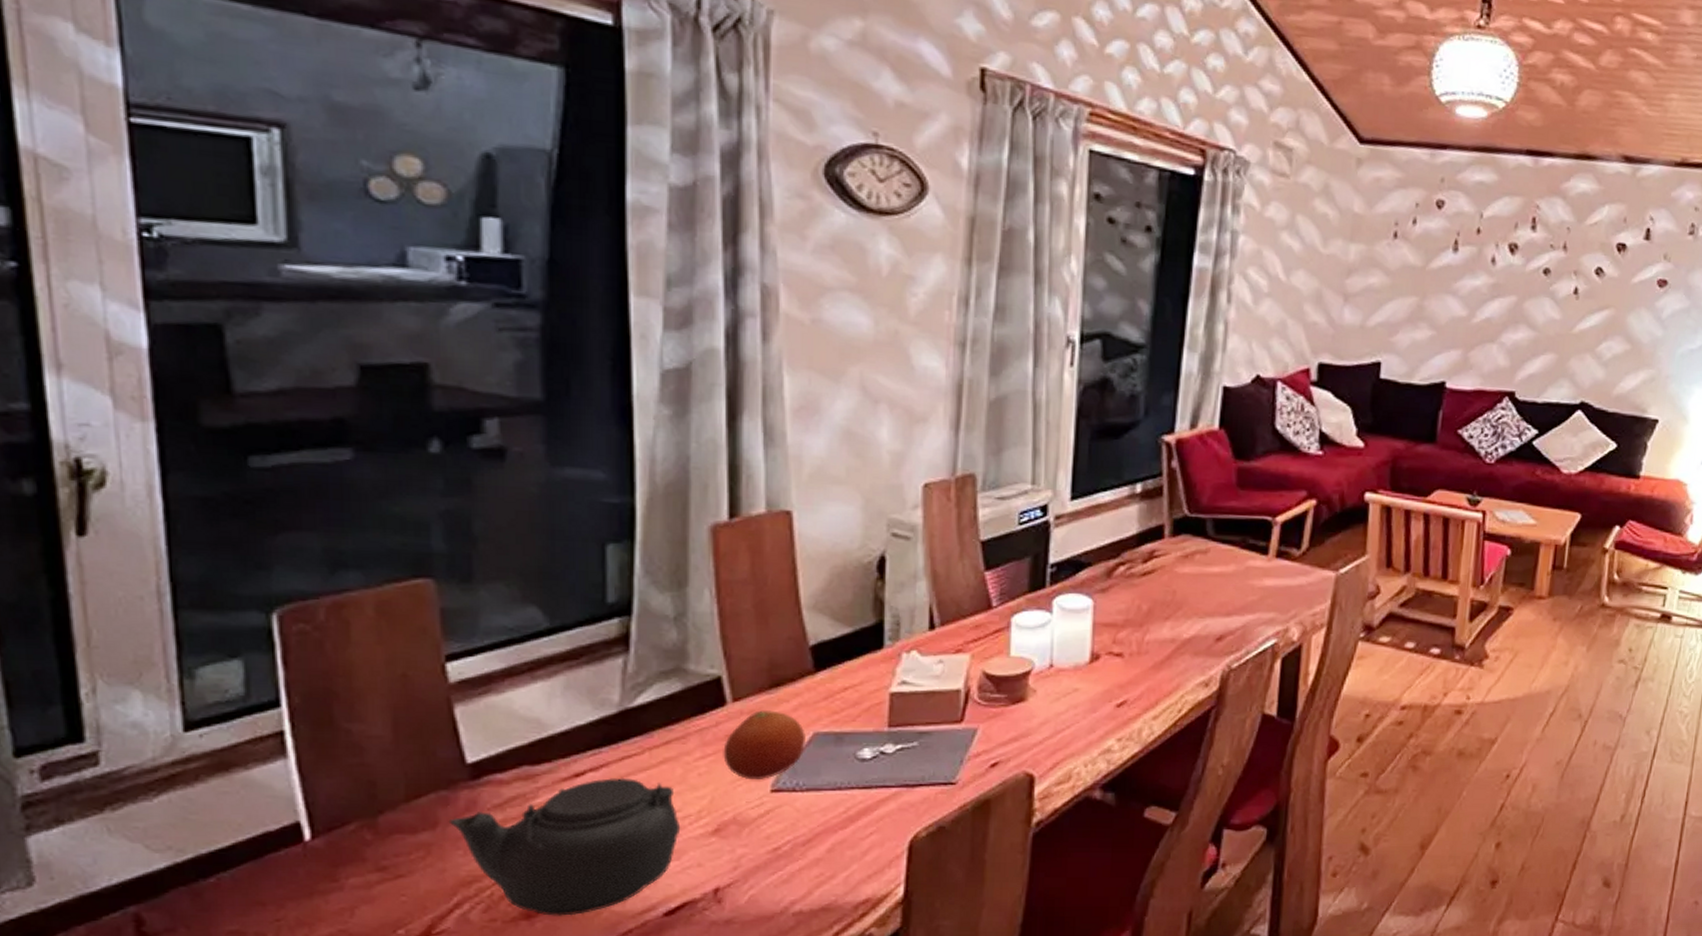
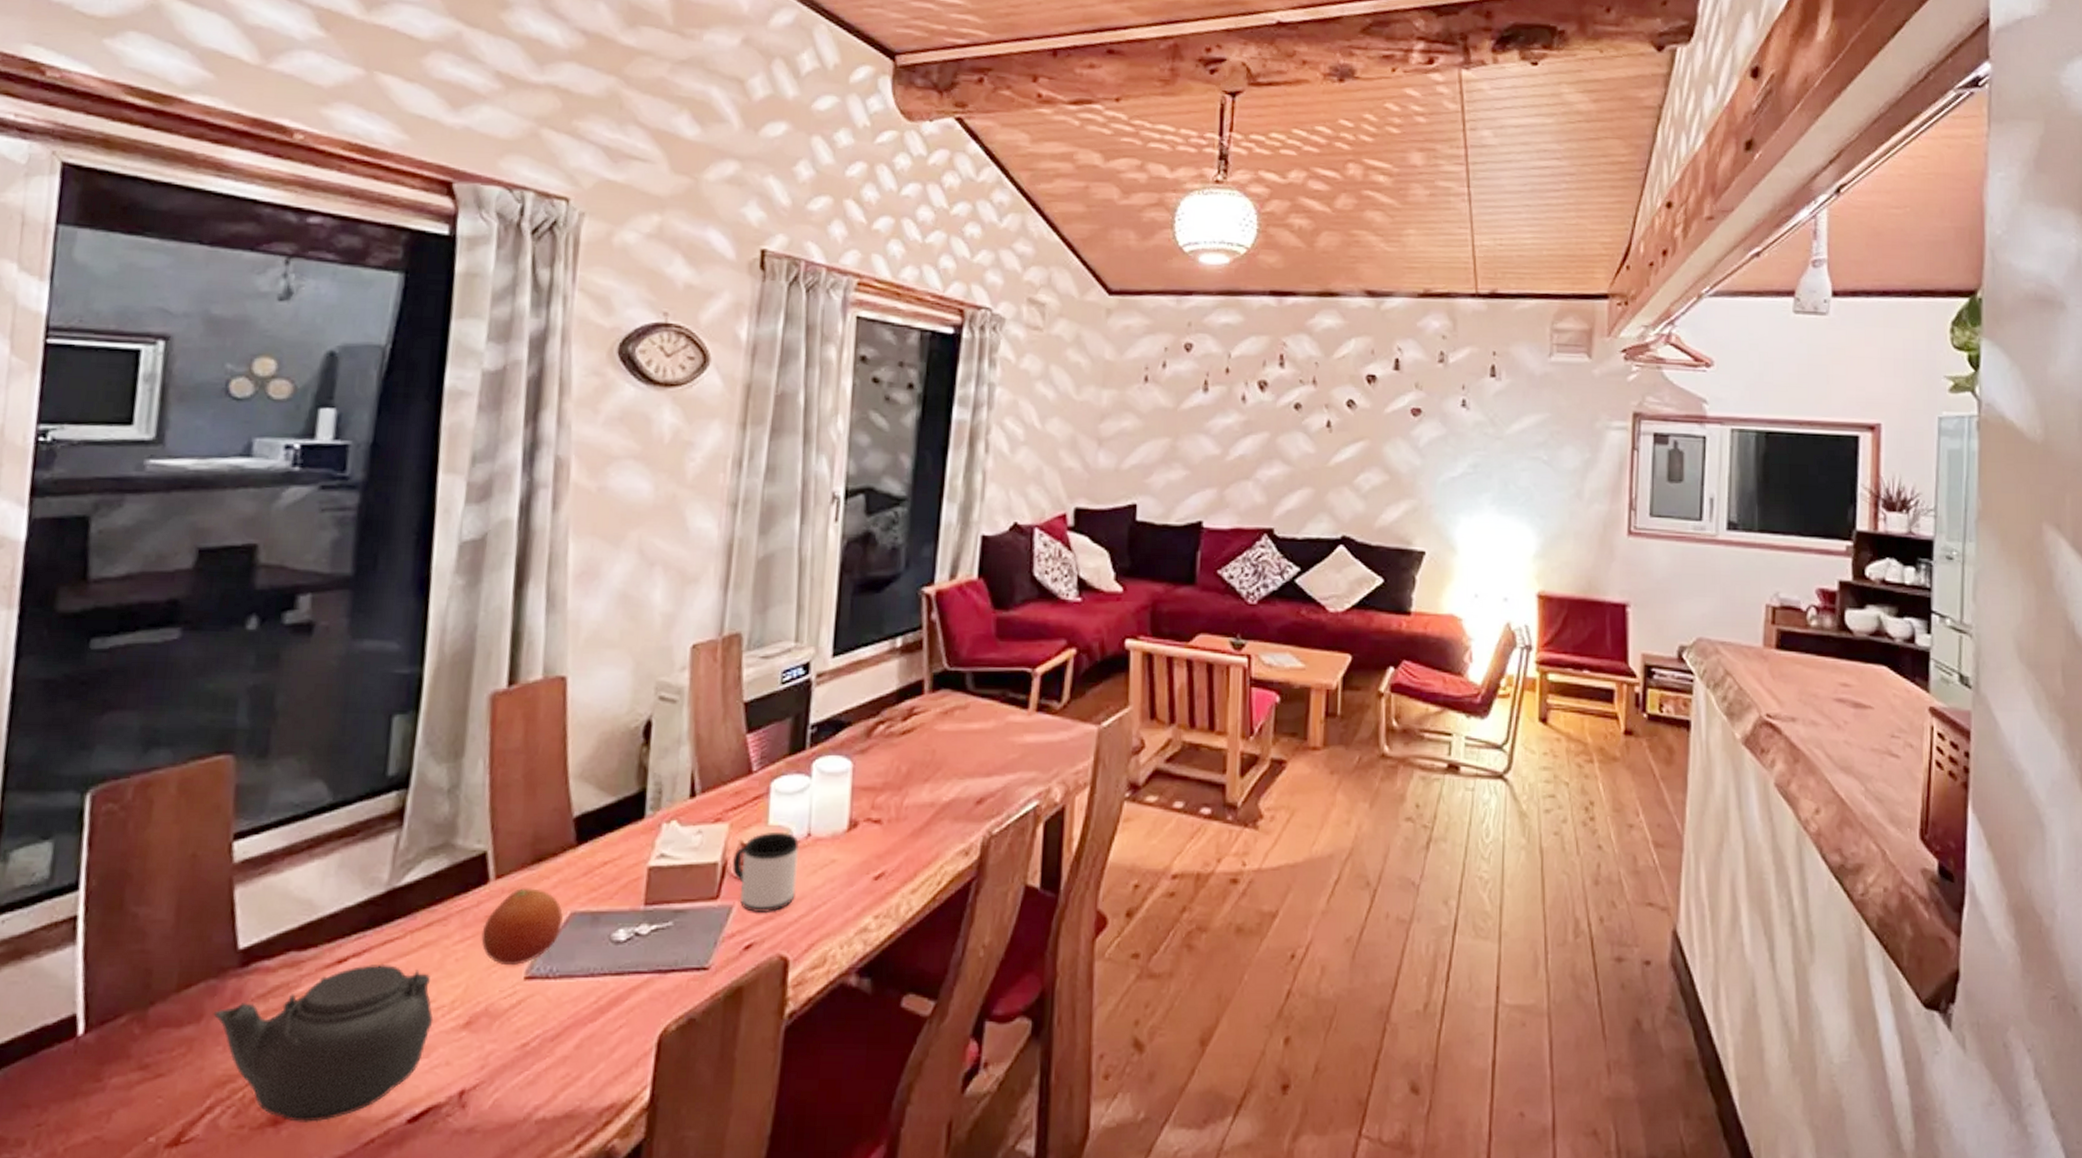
mug: none [975,663,1042,736] -> present [732,833,800,914]

